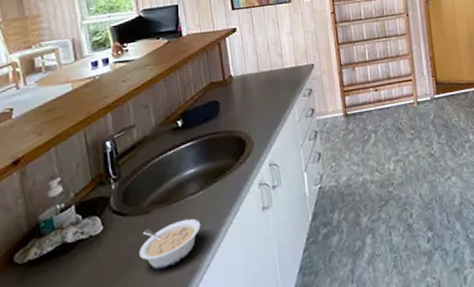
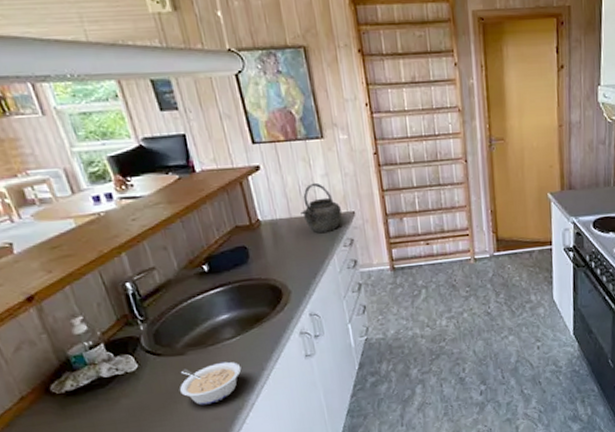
kettle: none [268,40,303,86] -> present [301,182,342,234]

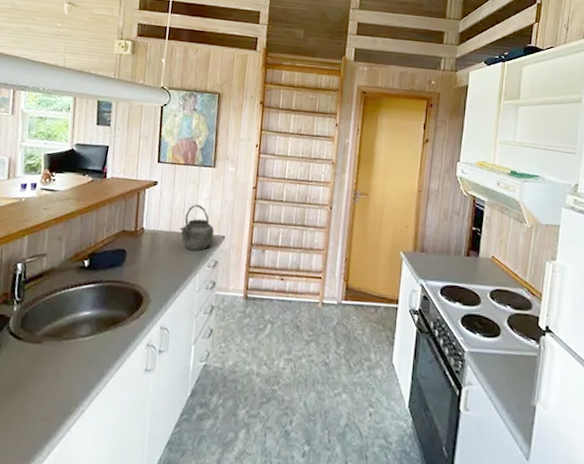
legume: present [180,361,242,405] -> none [24,358,85,402]

